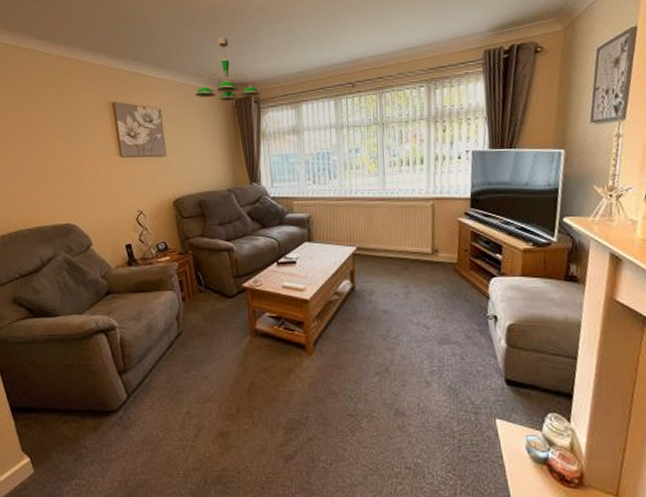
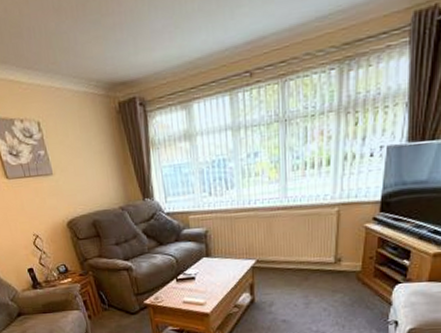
ceiling light fixture: present [196,37,260,102] -> none [74,23,145,107]

